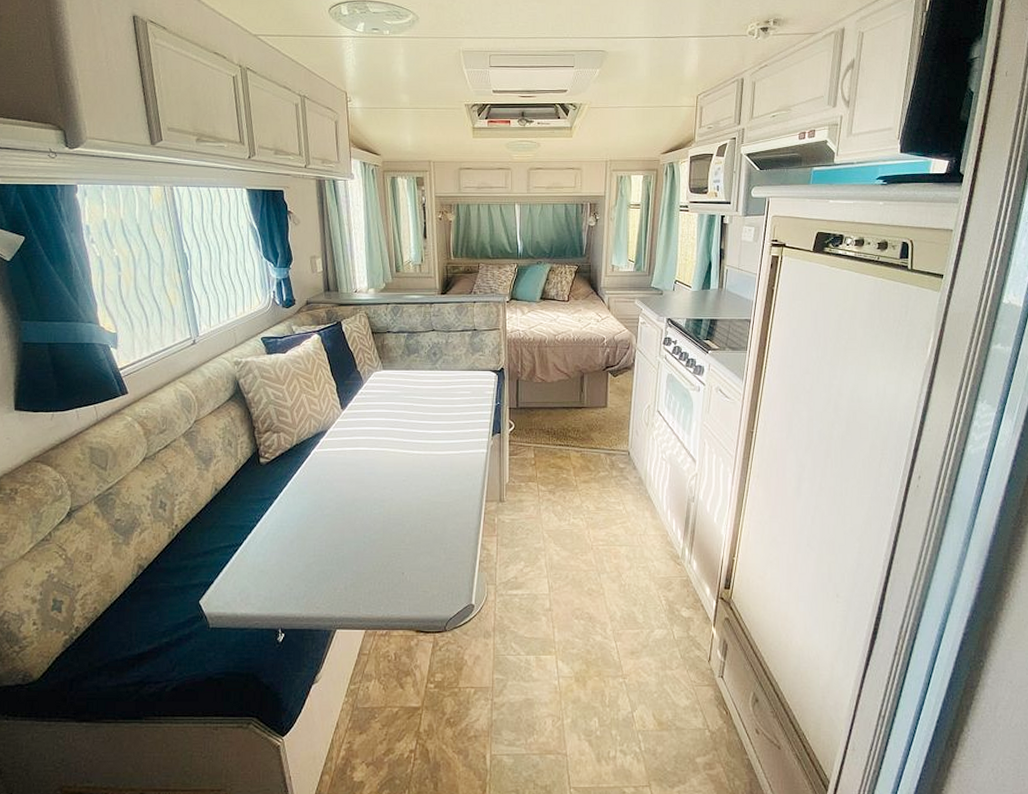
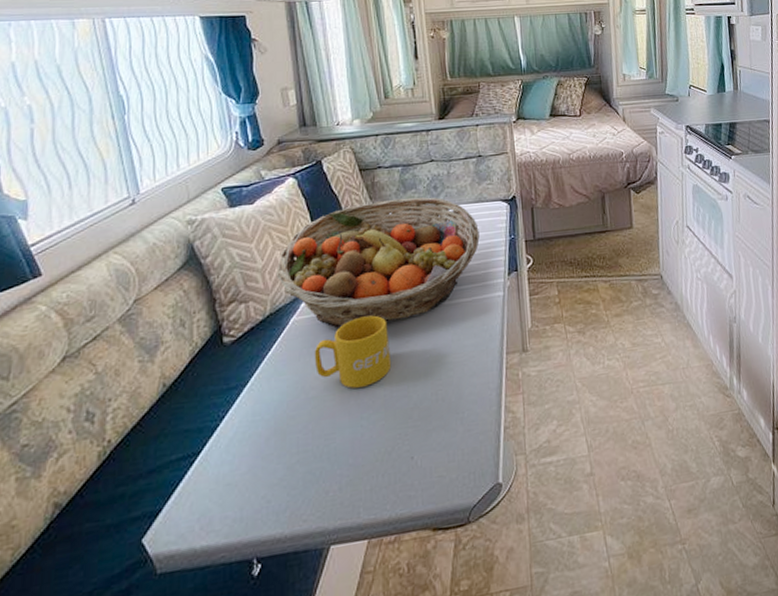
fruit basket: none [301,360,470,463] -> present [275,197,480,328]
mug: none [329,456,391,512] -> present [314,315,392,389]

